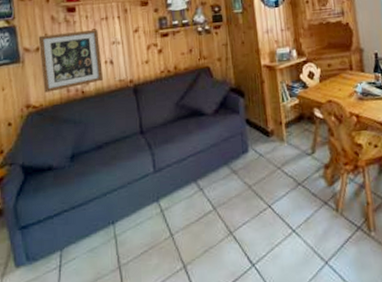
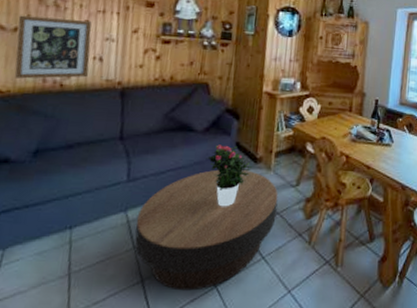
coffee table: none [168,145,299,273] -> present [134,169,278,291]
potted flower: none [220,124,266,185] -> present [206,144,253,207]

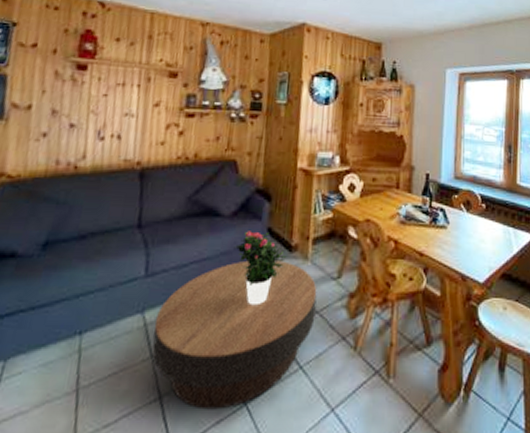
wall art: present [14,15,92,79] -> none [26,91,110,162]

